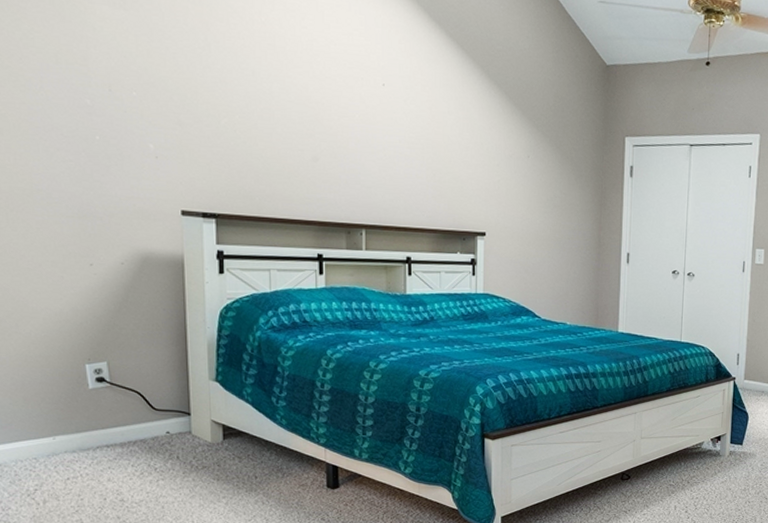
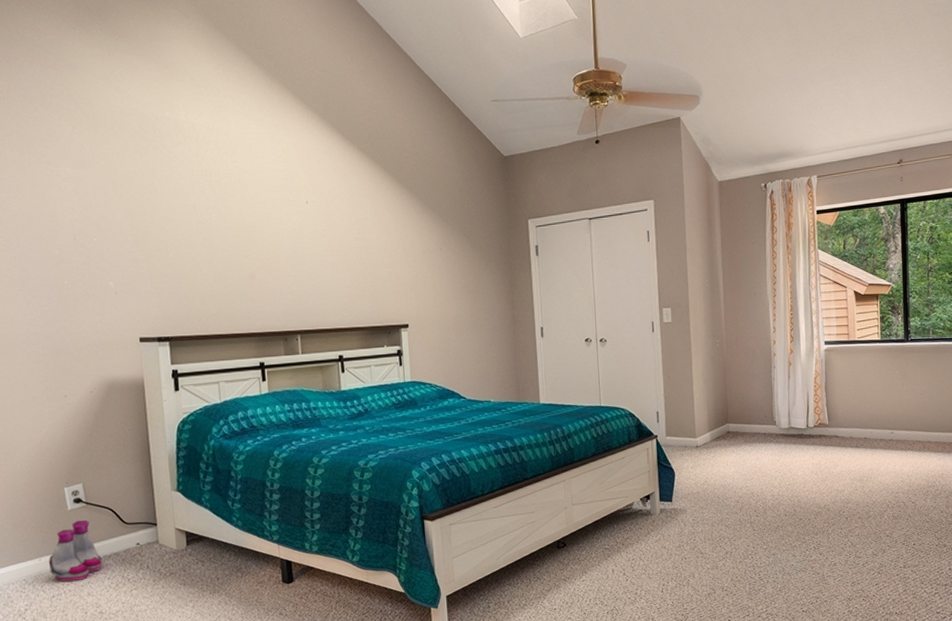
boots: none [63,401,126,464] -> present [48,519,103,582]

